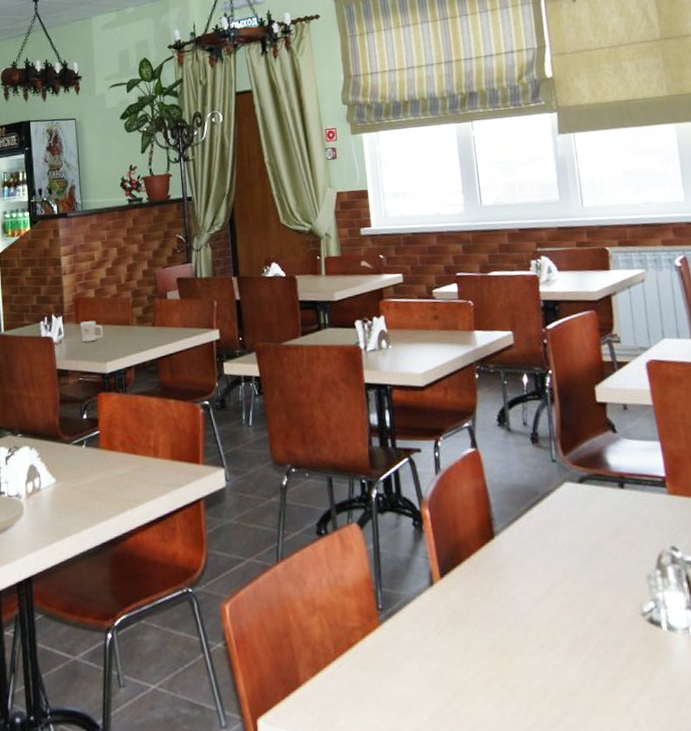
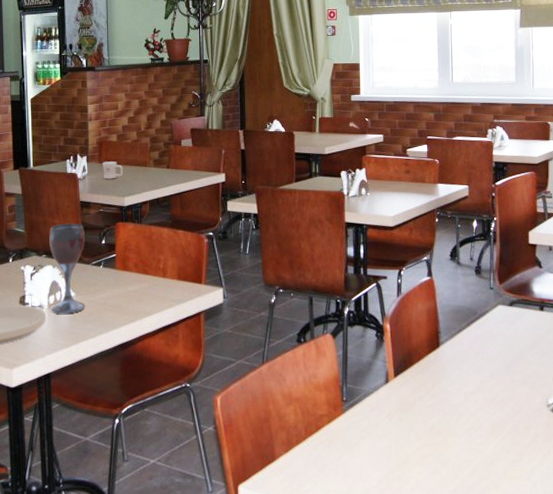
cup: none [24,395,68,505] -> present [49,223,86,314]

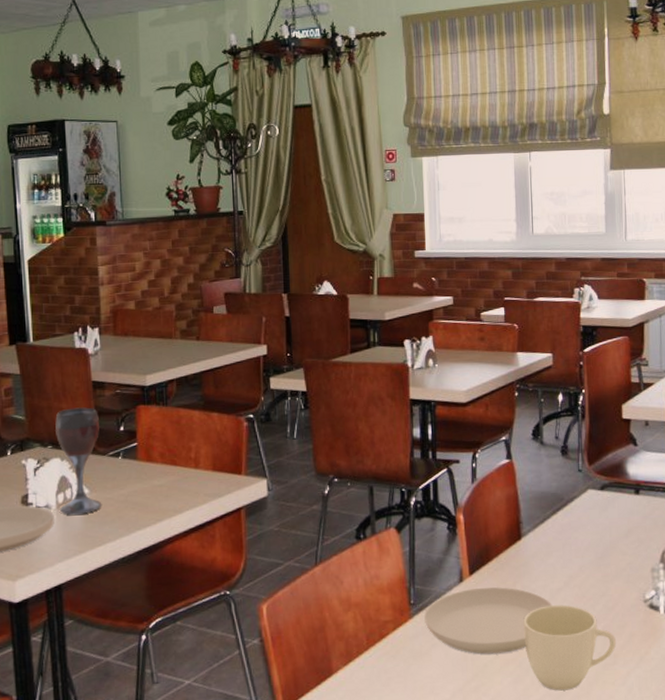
mug: present [103,161,124,179] -> none [118,333,144,355]
saucer: none [355,388,466,448] -> present [424,587,553,654]
cup: none [441,406,522,483] -> present [523,604,616,691]

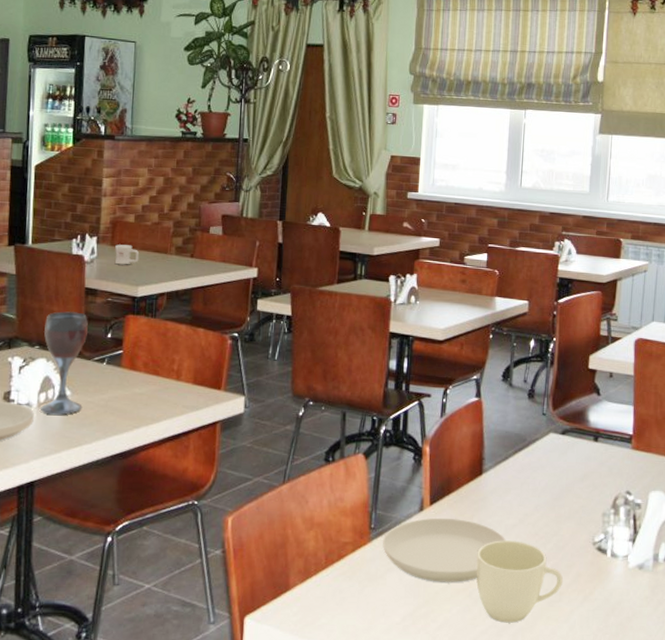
mug: none [118,333,144,355] -> present [114,244,140,265]

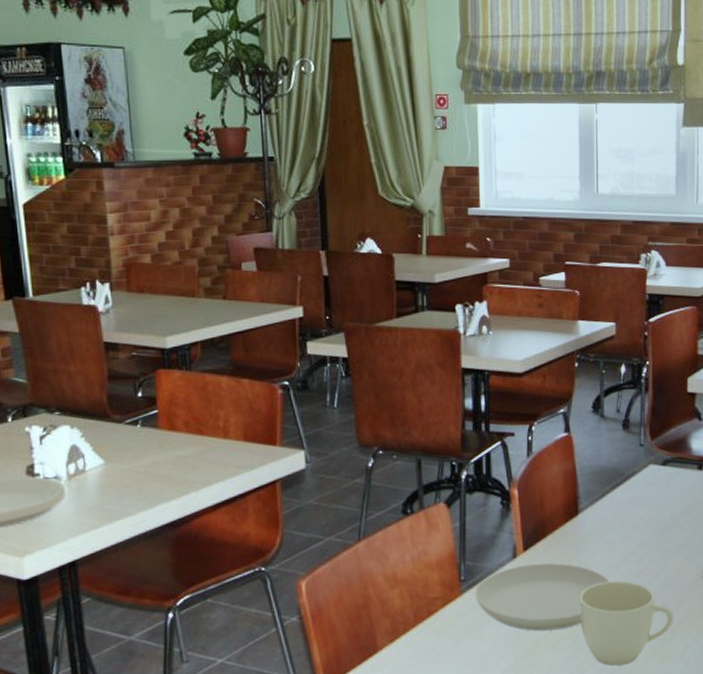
cup: present [41,311,88,415] -> none [62,370,120,487]
mug: present [114,244,140,265] -> none [133,290,163,313]

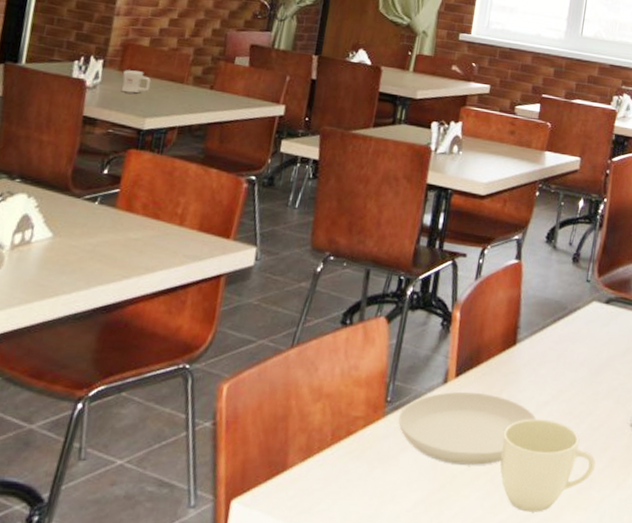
mug: none [133,290,163,313] -> present [120,70,152,94]

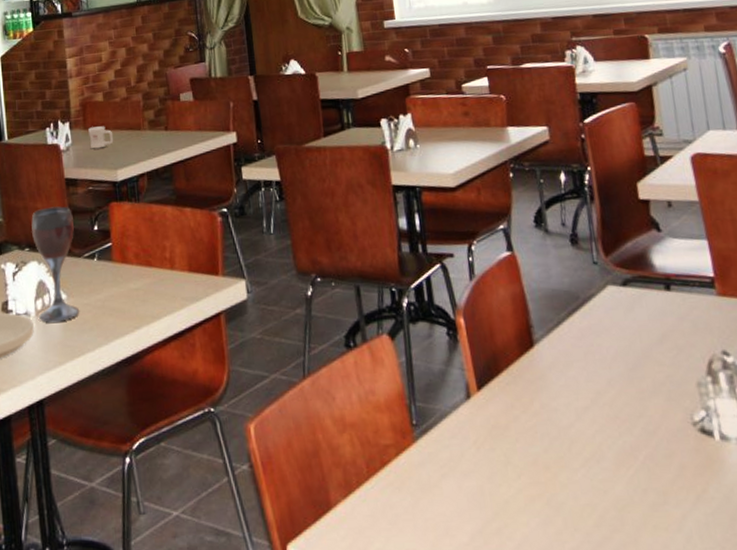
cup: none [14,141,82,259] -> present [31,206,80,323]
saucer: present [398,391,537,465] -> none [429,405,580,488]
cup: present [500,419,596,512] -> none [546,427,664,537]

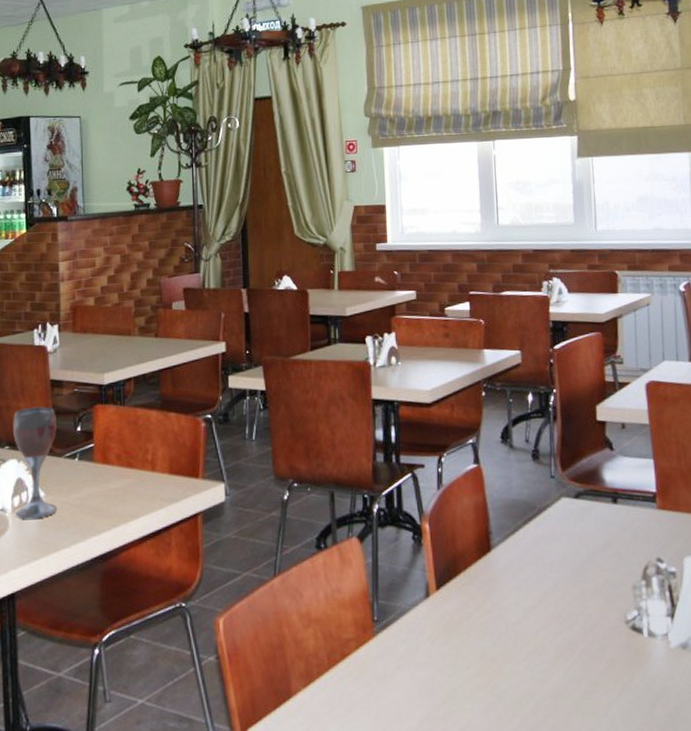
mug: present [88,126,114,149] -> none [77,330,103,352]

